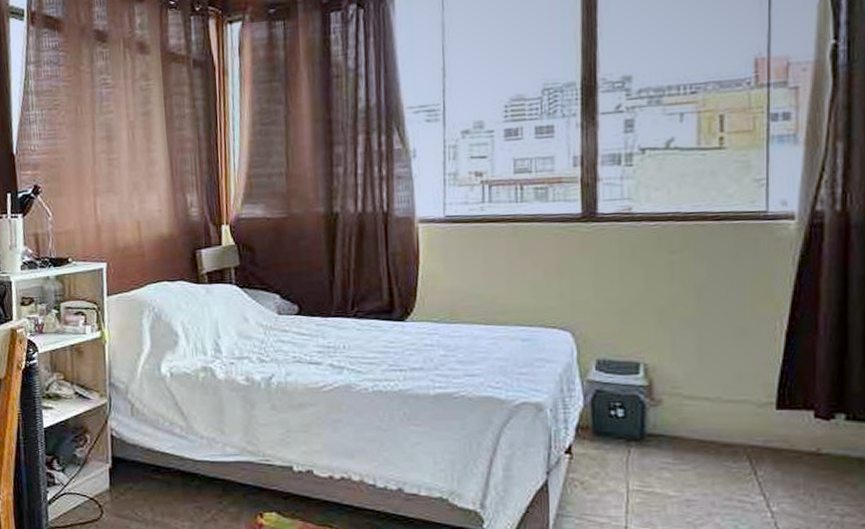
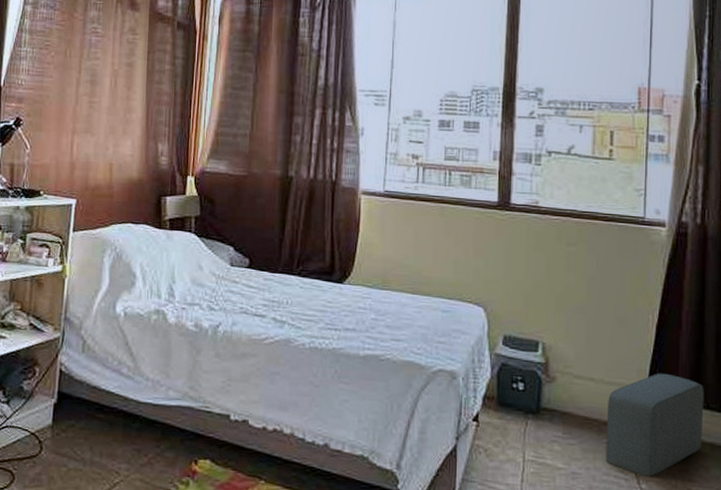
pouf: none [726,385,849,500] -> present [606,373,704,478]

